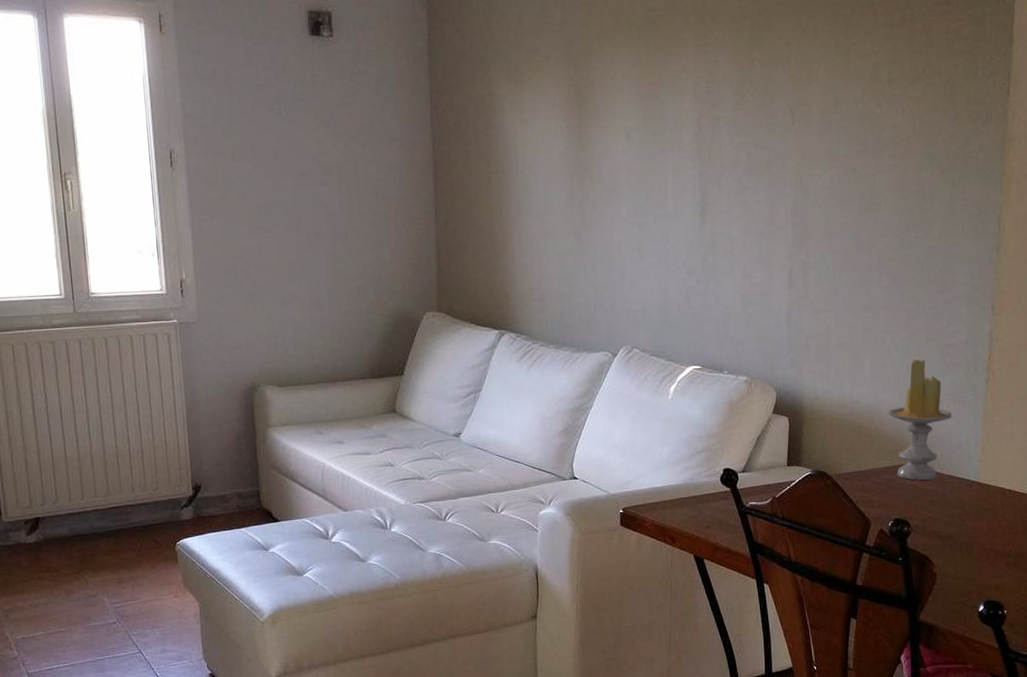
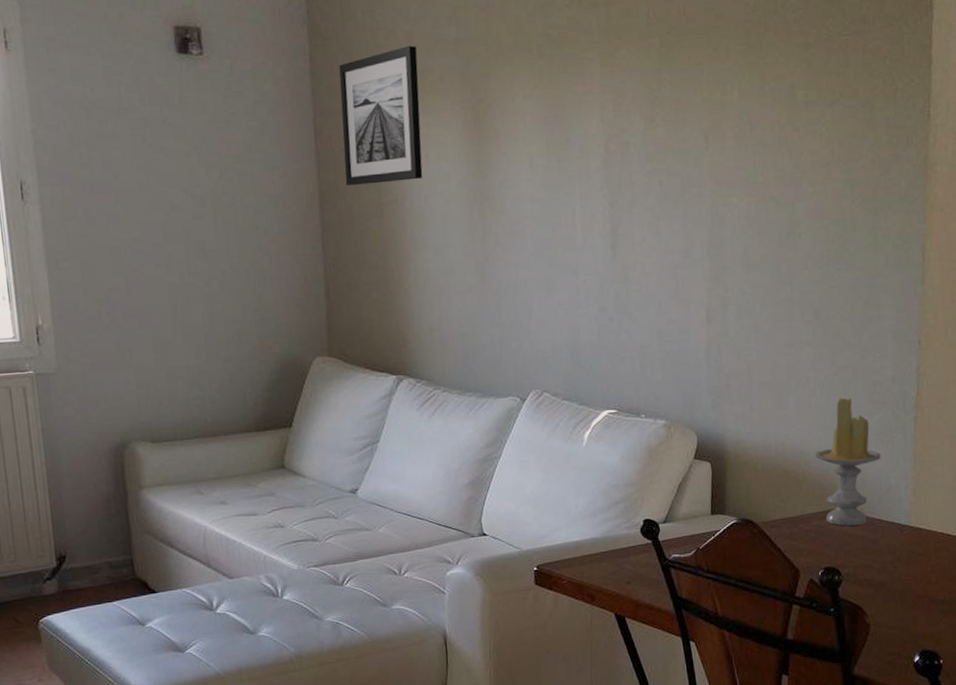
wall art: none [454,27,528,156] -> present [339,45,423,185]

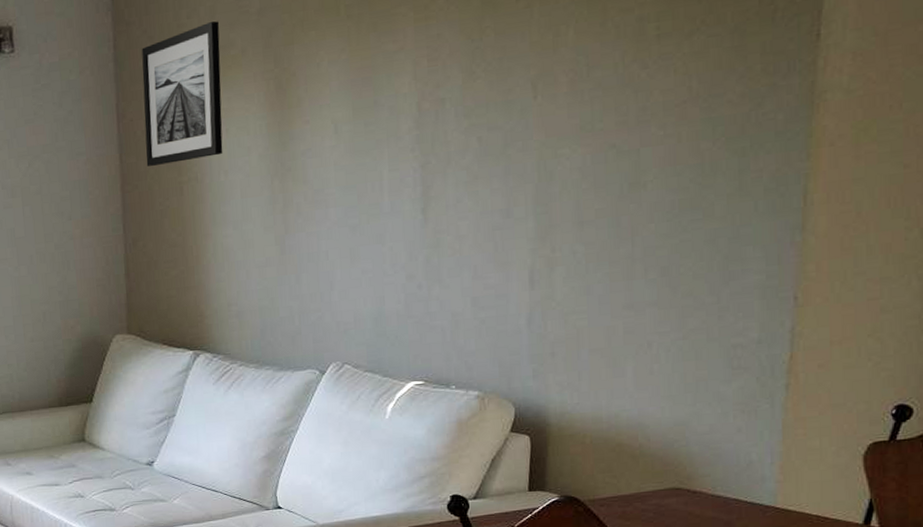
candle: present [815,398,881,526] -> none [656,364,741,506]

